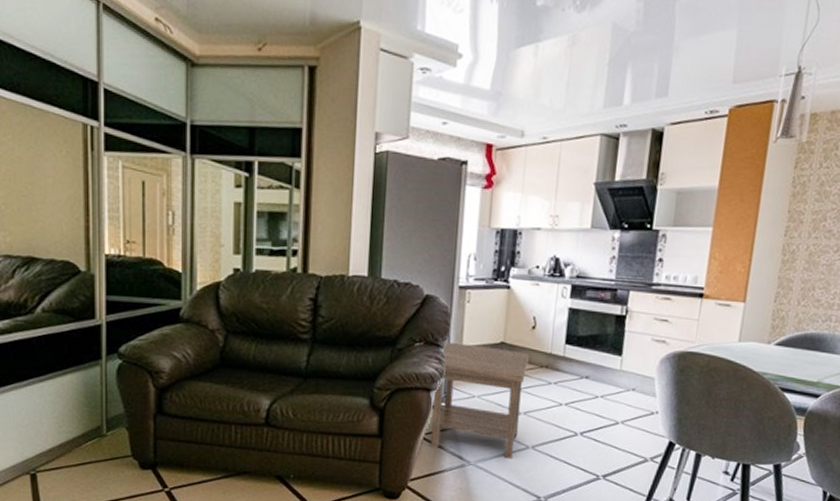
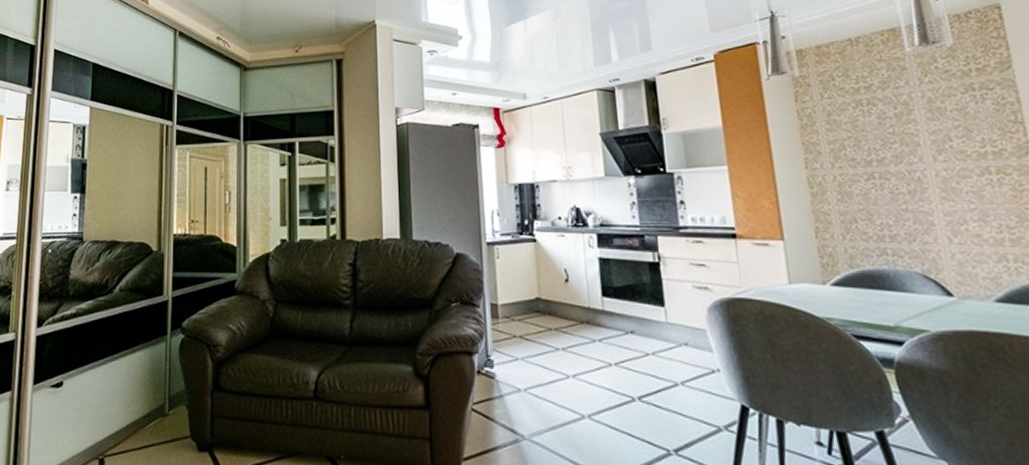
side table: present [430,342,529,460] -> none [476,300,570,432]

